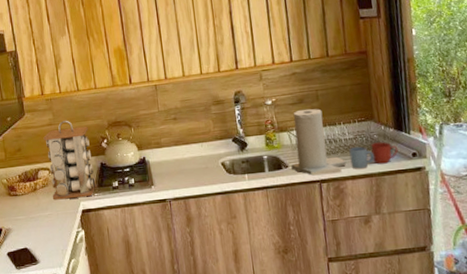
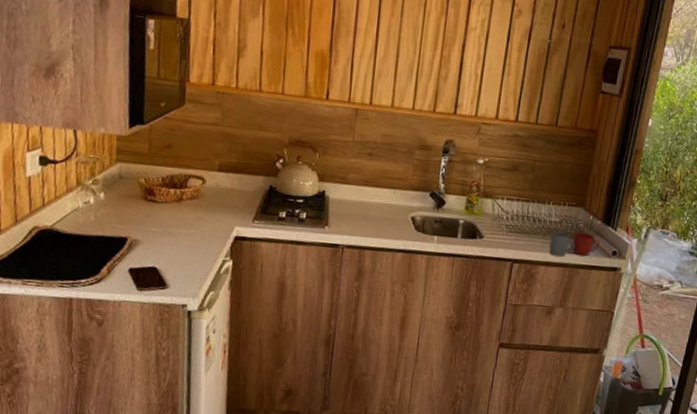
spice rack: present [43,120,96,200] -> none [200,123,263,223]
paper towel: present [291,108,346,176] -> none [486,177,544,257]

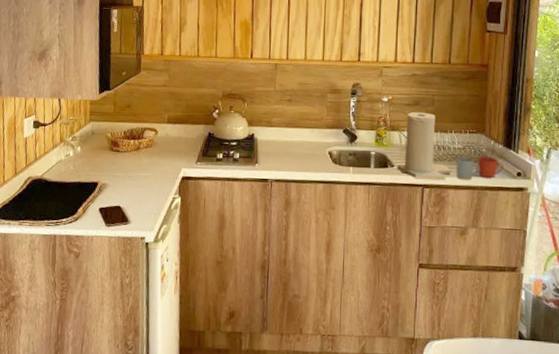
paper towel: none [486,177,544,257] -> present [397,111,451,181]

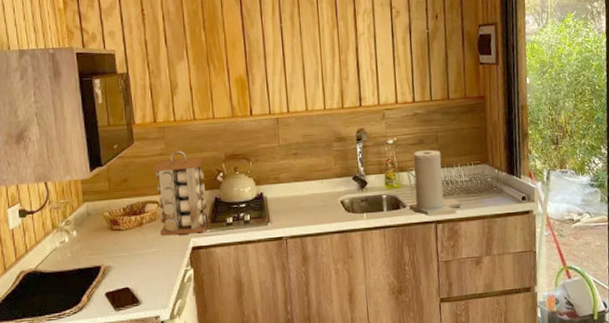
spice rack: none [154,84,202,165] -> present [153,150,209,236]
mug: present [456,157,479,181] -> none [464,189,487,212]
mug: present [477,156,504,180] -> none [484,185,510,208]

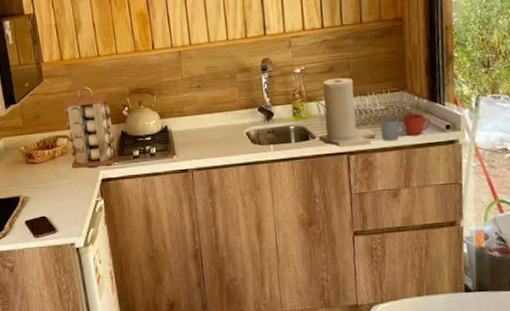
mug: none [464,189,487,212] -> present [379,118,406,142]
mug: none [484,185,510,208] -> present [402,113,432,137]

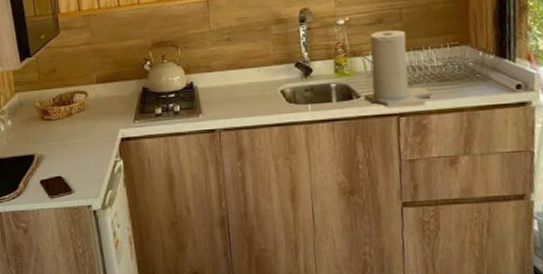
spice rack: present [62,86,116,169] -> none [80,39,137,127]
mug: present [379,118,406,142] -> none [436,75,467,103]
mug: present [402,113,432,137] -> none [463,70,499,98]

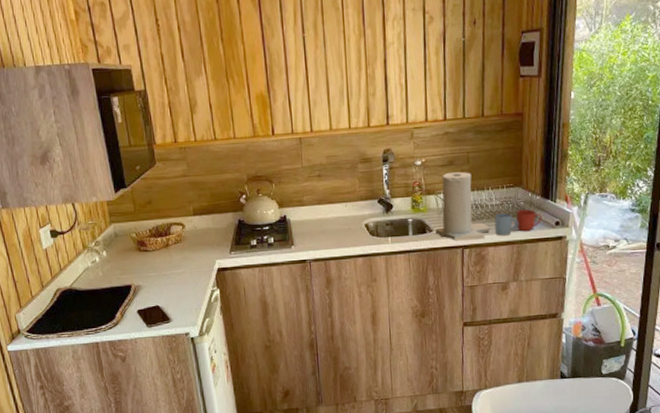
mug: none [436,75,467,103] -> present [494,213,518,237]
mug: none [463,70,499,98] -> present [515,209,542,233]

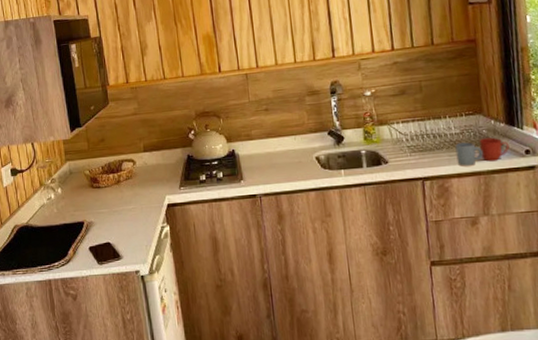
paper towel: present [436,171,490,241] -> none [391,100,452,173]

